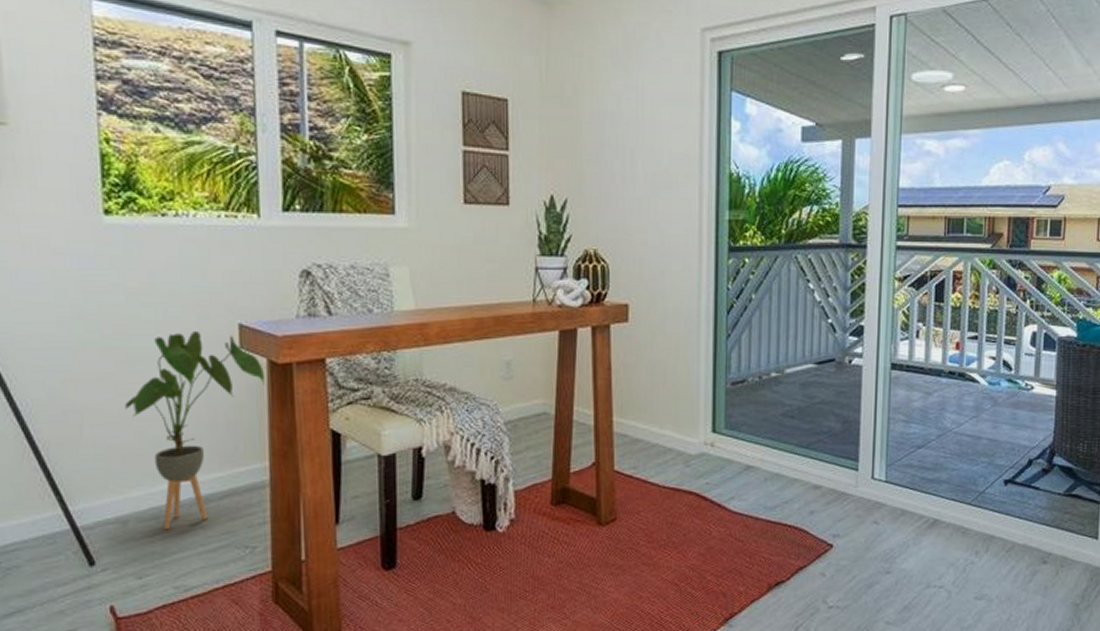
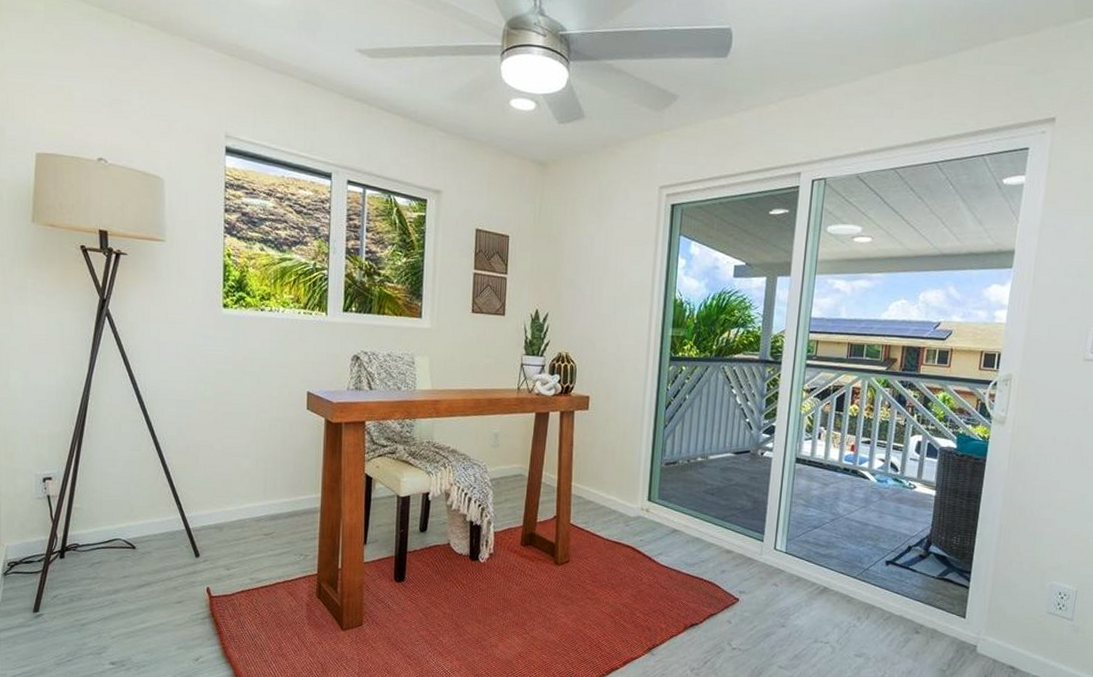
house plant: present [125,332,264,530] -> none [227,395,322,537]

